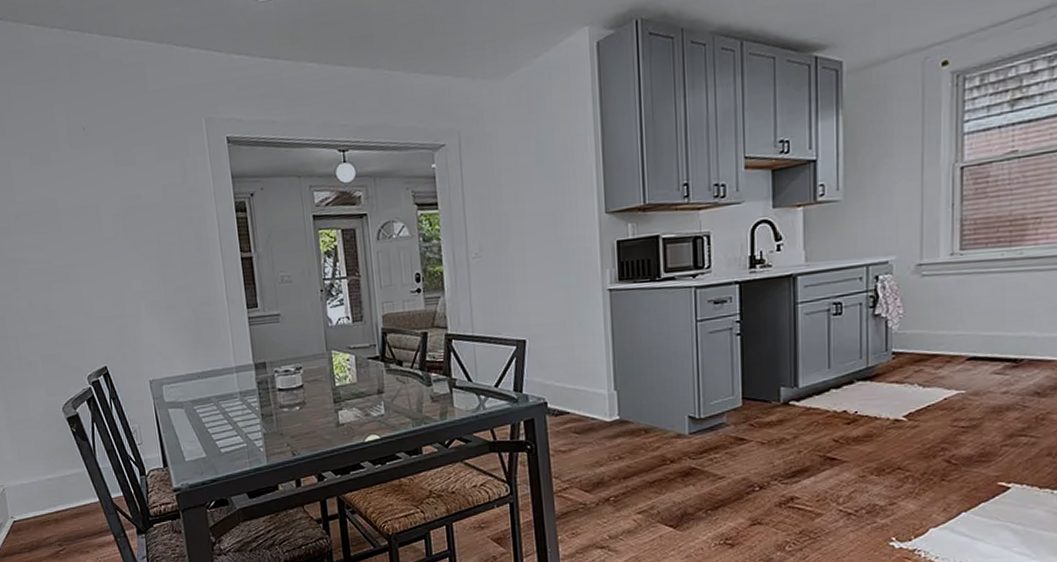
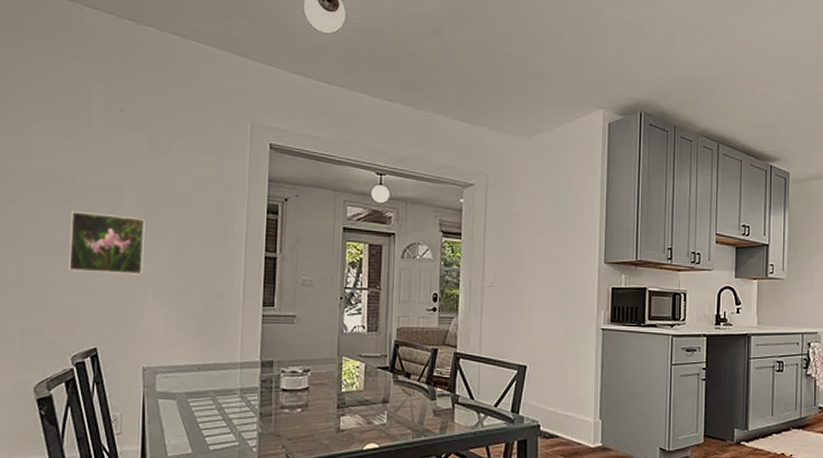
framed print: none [60,235,133,296] -> present [69,210,145,275]

